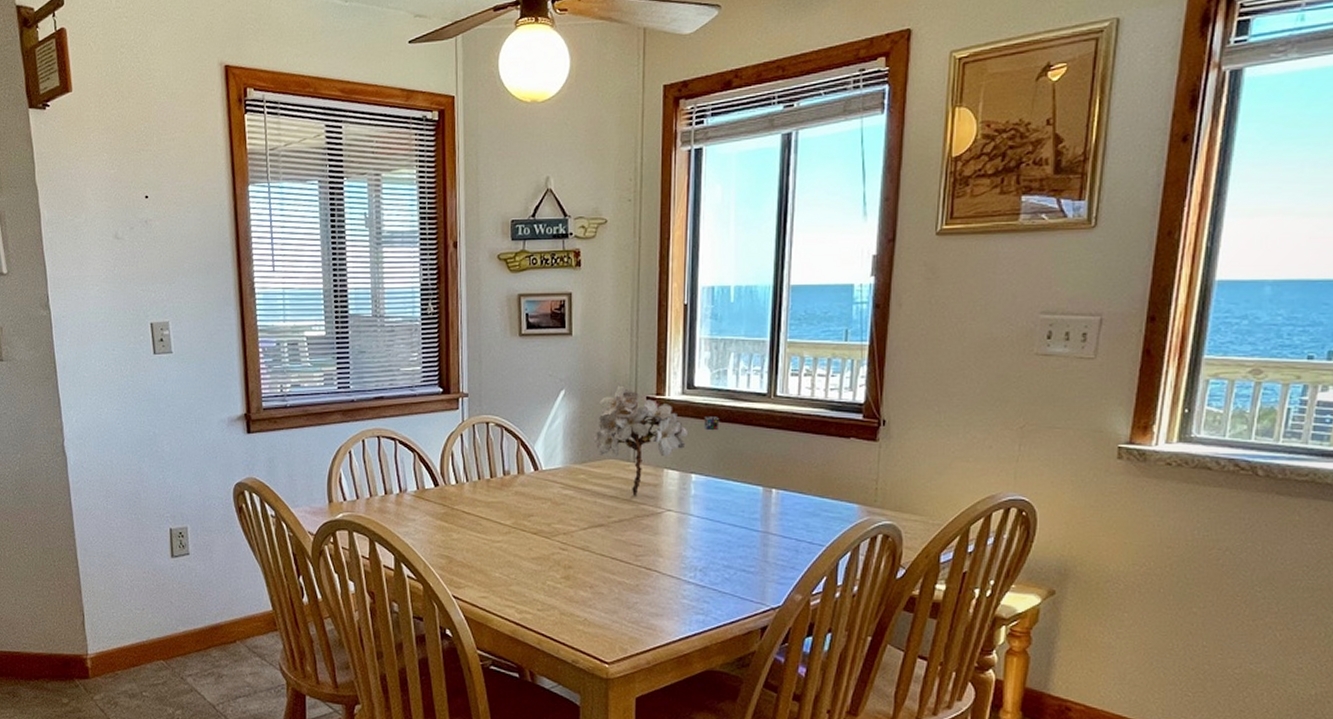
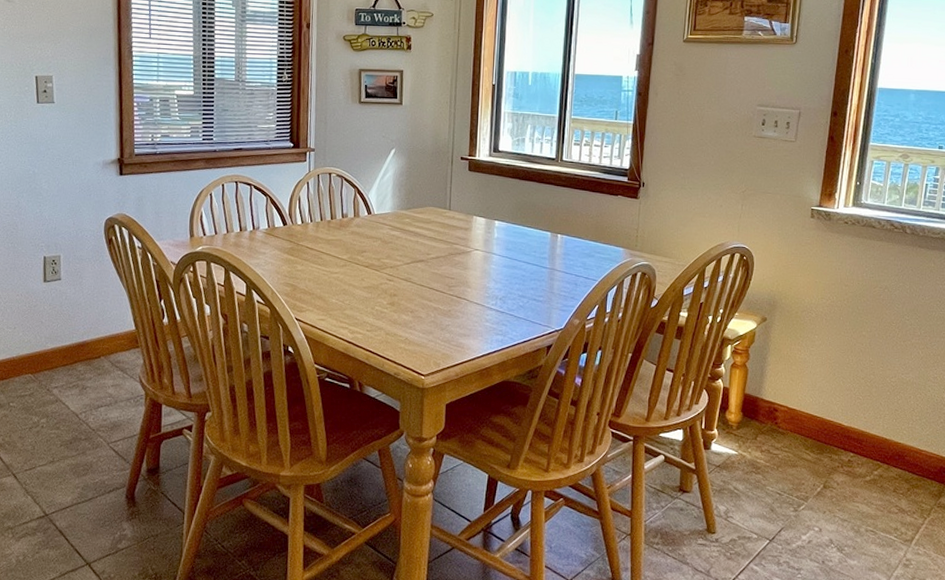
flower bouquet: present [593,384,720,496] -> none [417,146,518,238]

